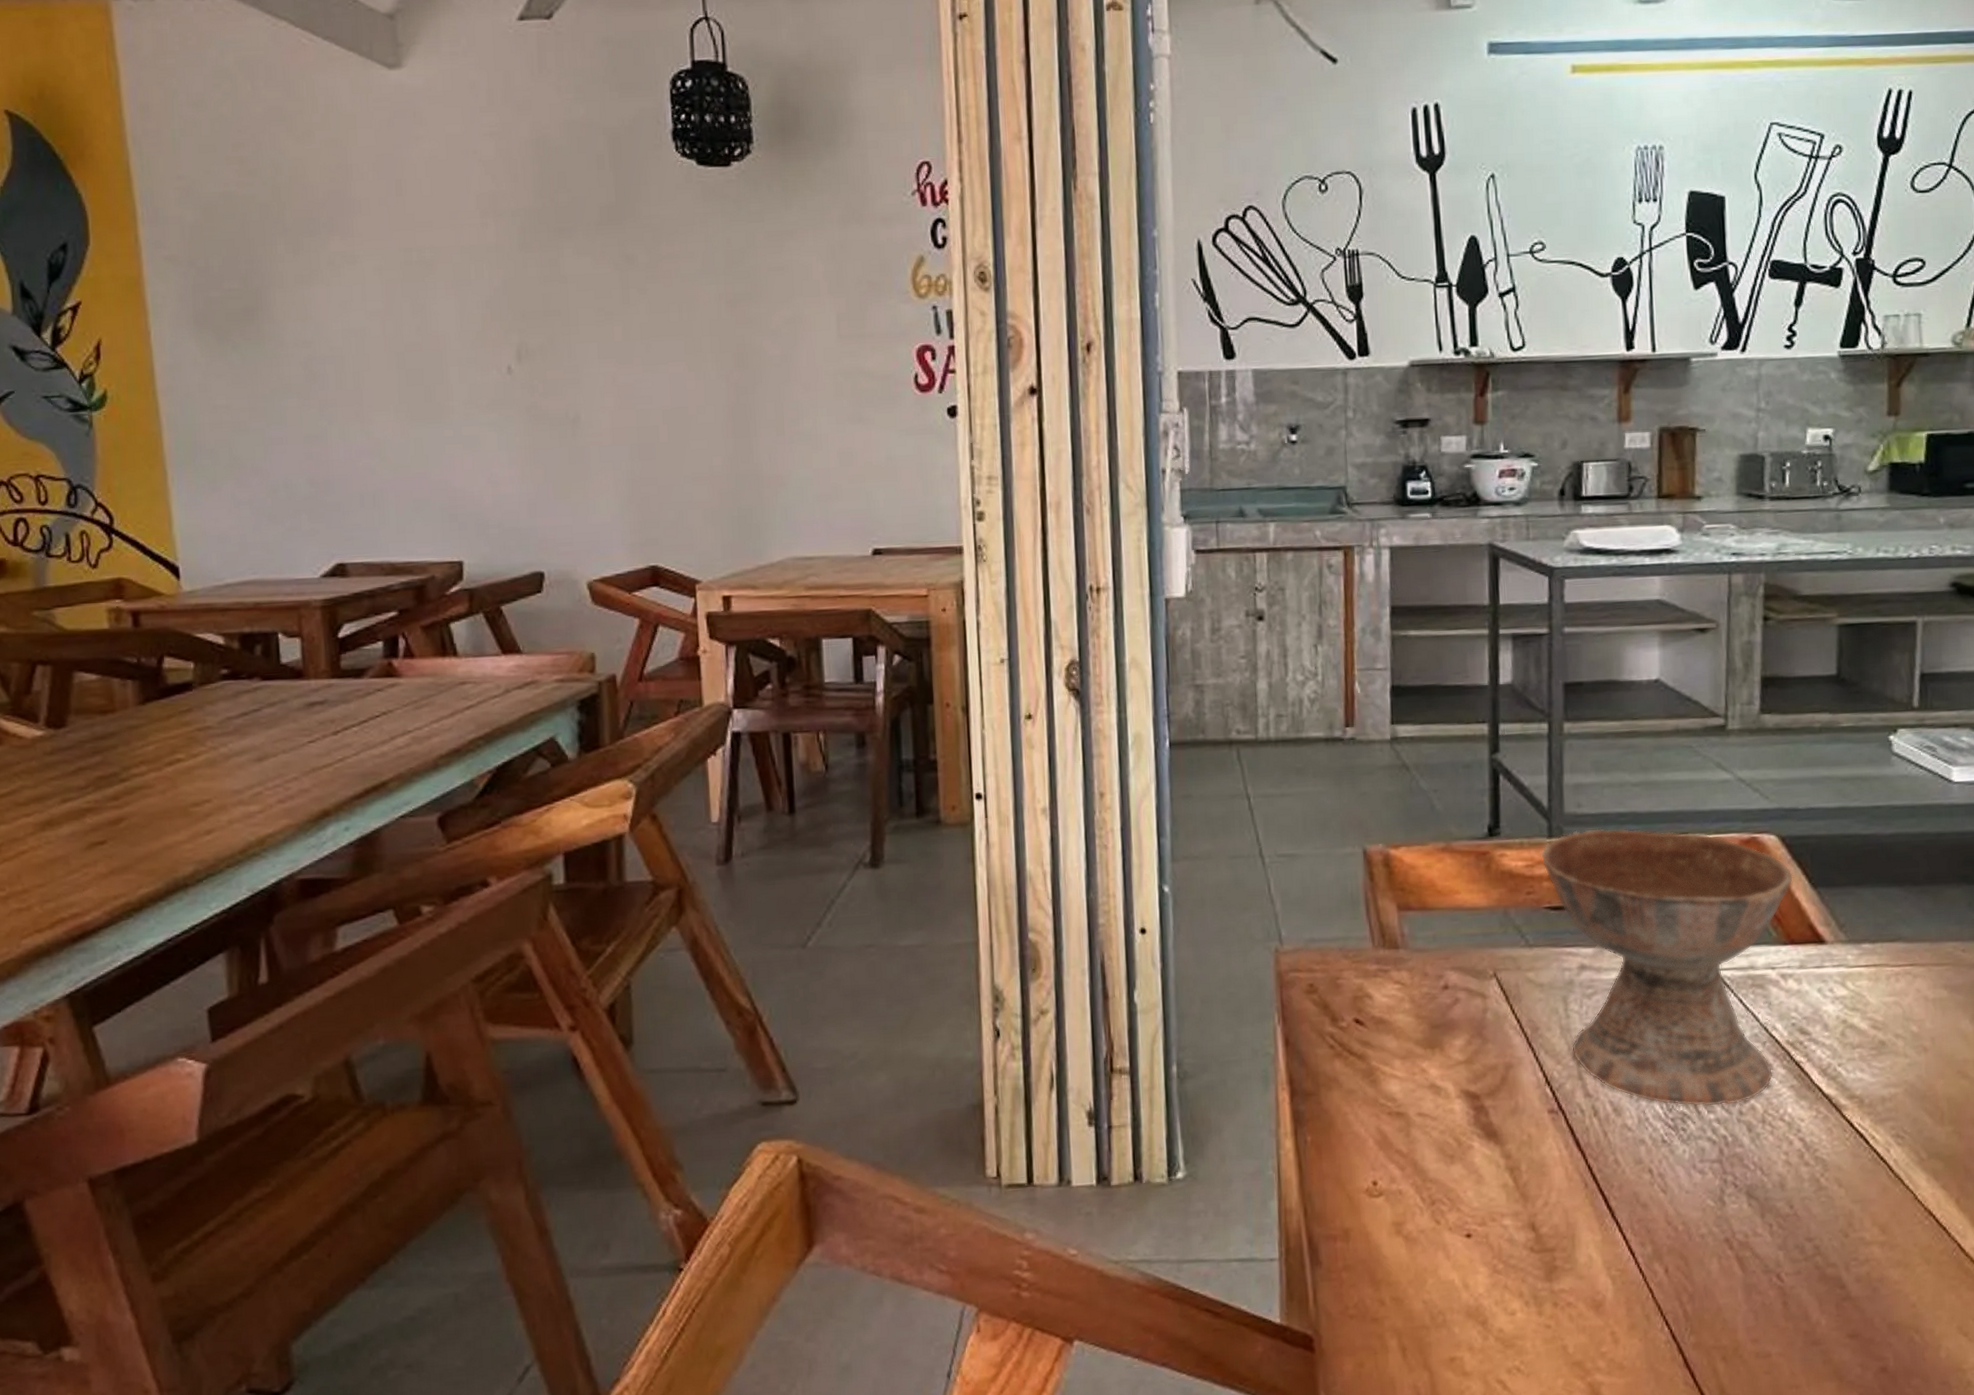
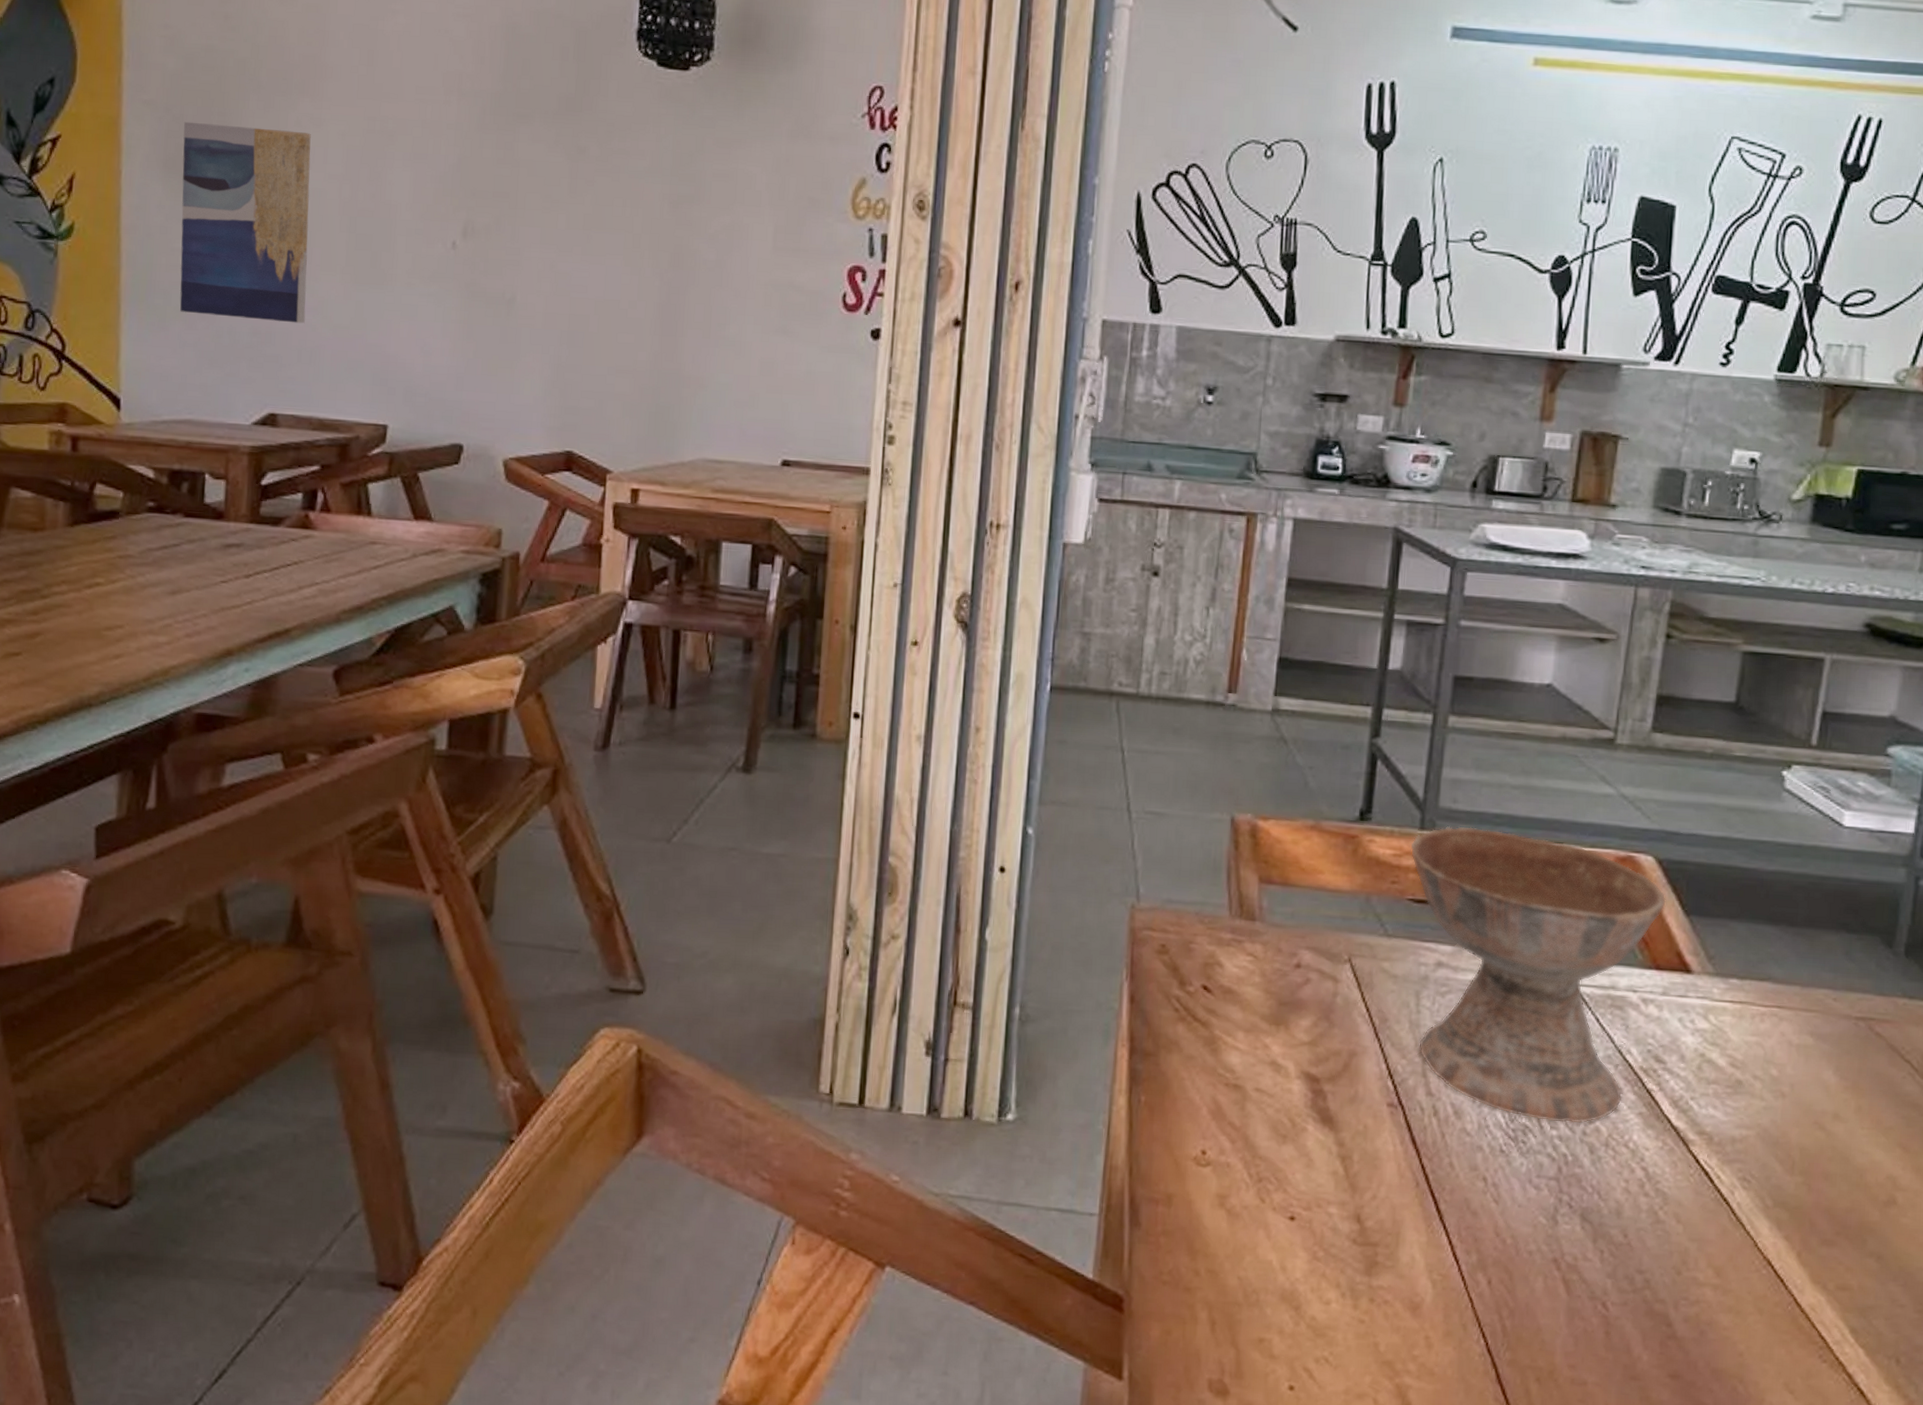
wall art: none [210,271,364,470] -> present [180,121,311,324]

